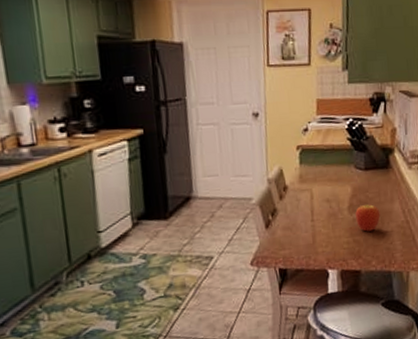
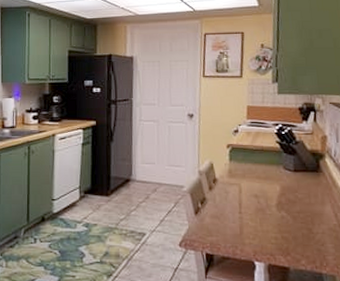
fruit: present [355,203,381,232] -> none [284,203,311,230]

